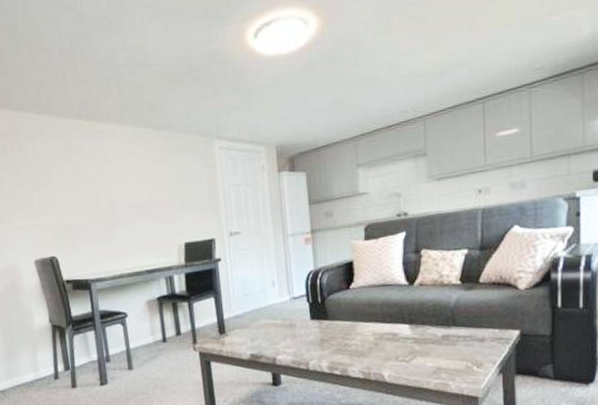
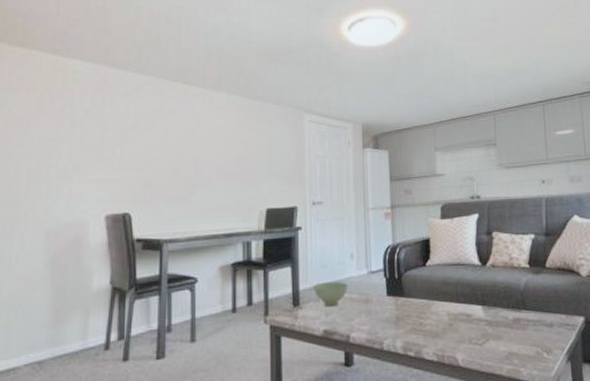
bowl: none [236,309,272,332] -> present [312,282,349,306]

